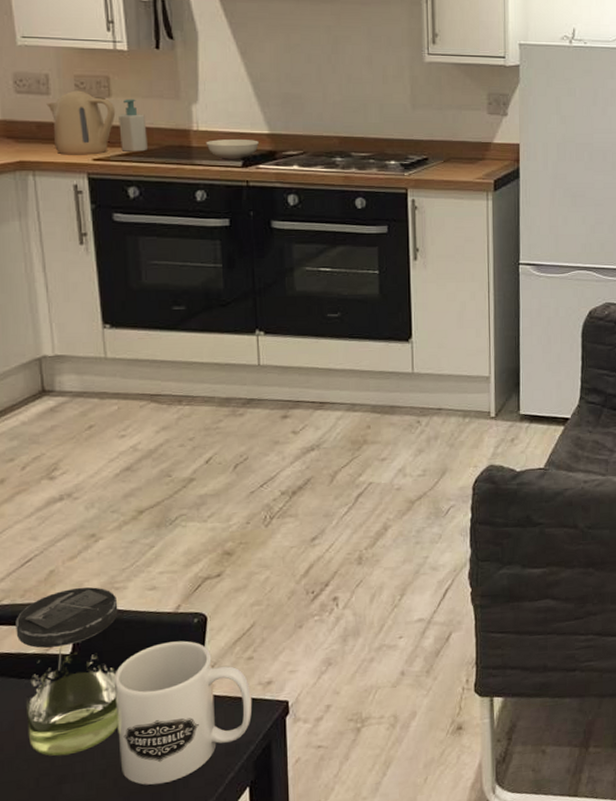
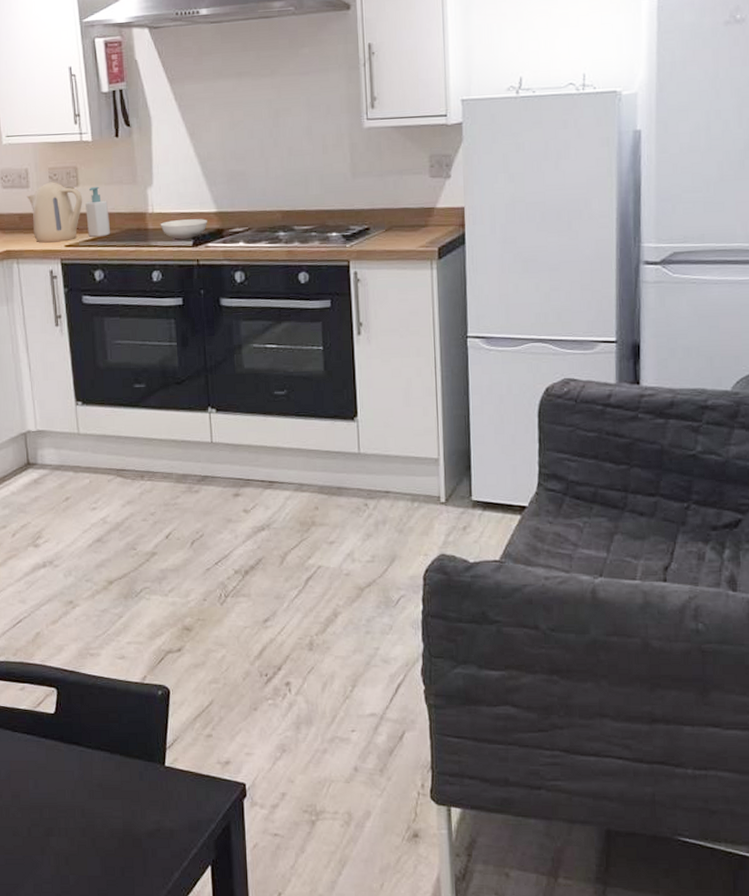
jar: present [15,587,119,756] -> none [9,650,96,810]
mug: present [113,640,253,785] -> none [90,711,213,850]

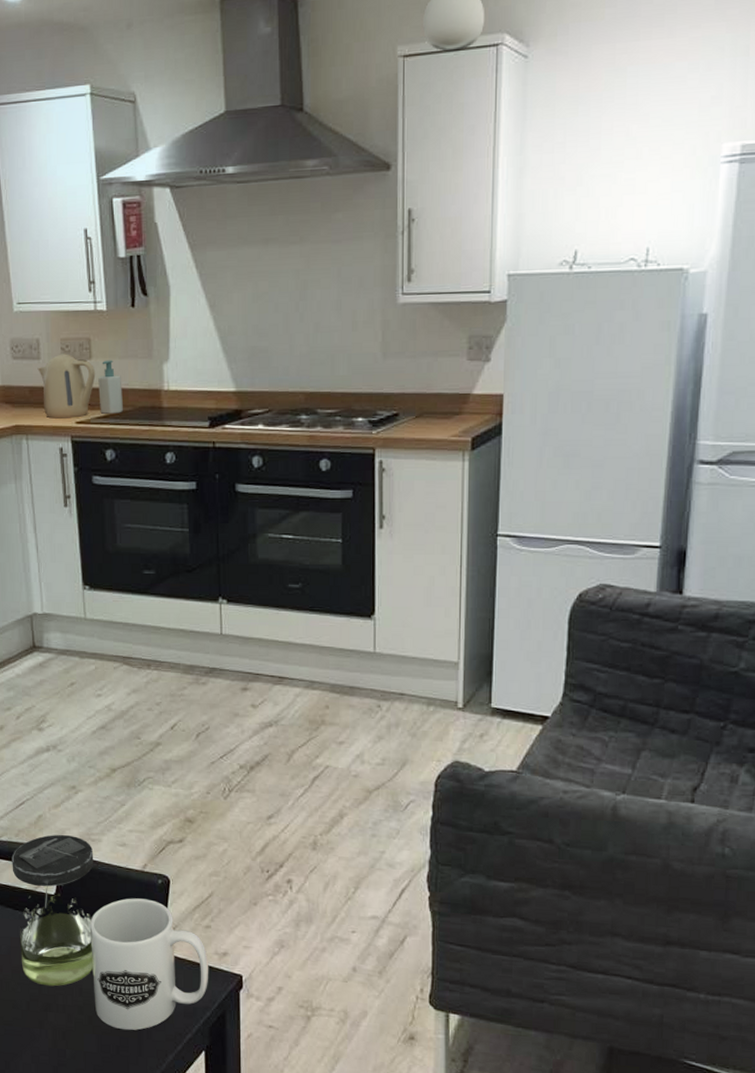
jar: none [9,650,96,810] -> present [12,834,94,986]
mug: none [90,711,213,850] -> present [89,898,209,1031]
bowl: present [160,219,207,241] -> none [175,398,225,421]

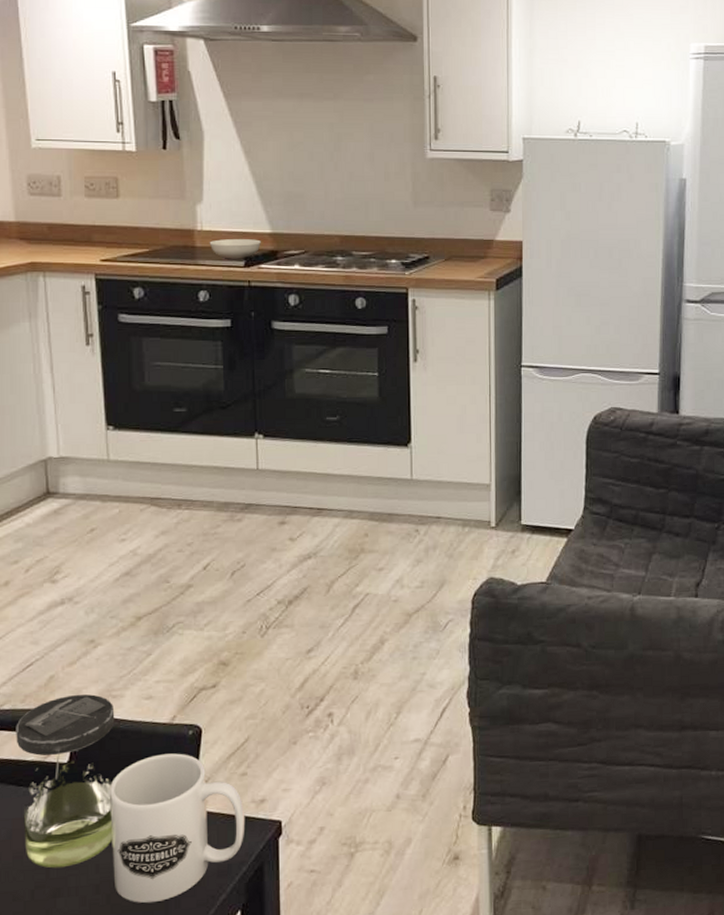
kettle: present [37,353,96,419] -> none [58,191,123,256]
soap bottle: present [98,360,124,415] -> none [126,199,154,253]
bowl: none [175,398,225,421] -> present [209,239,261,260]

